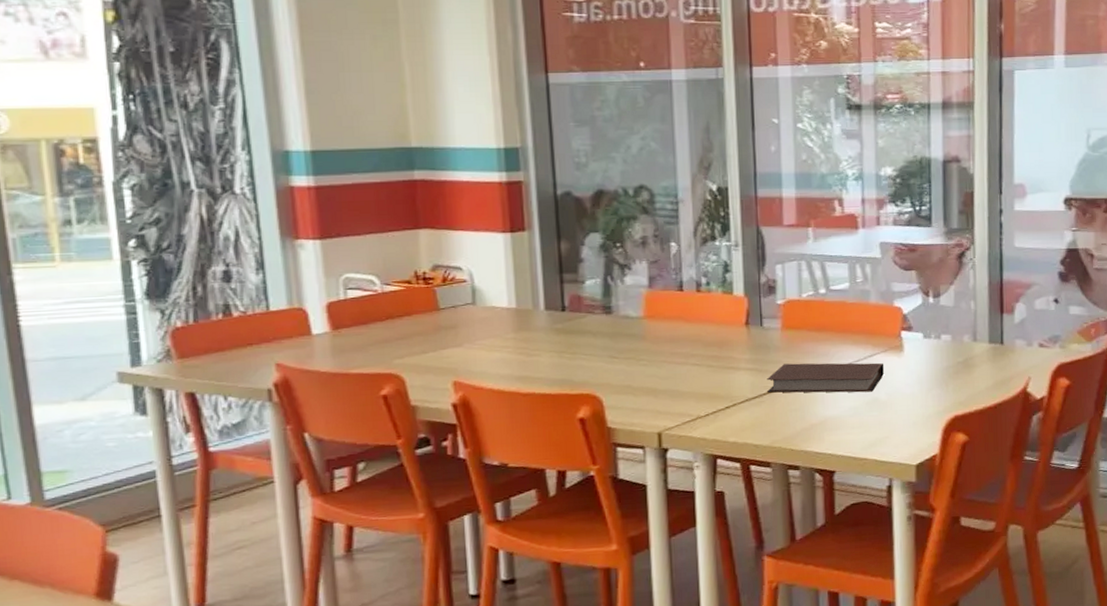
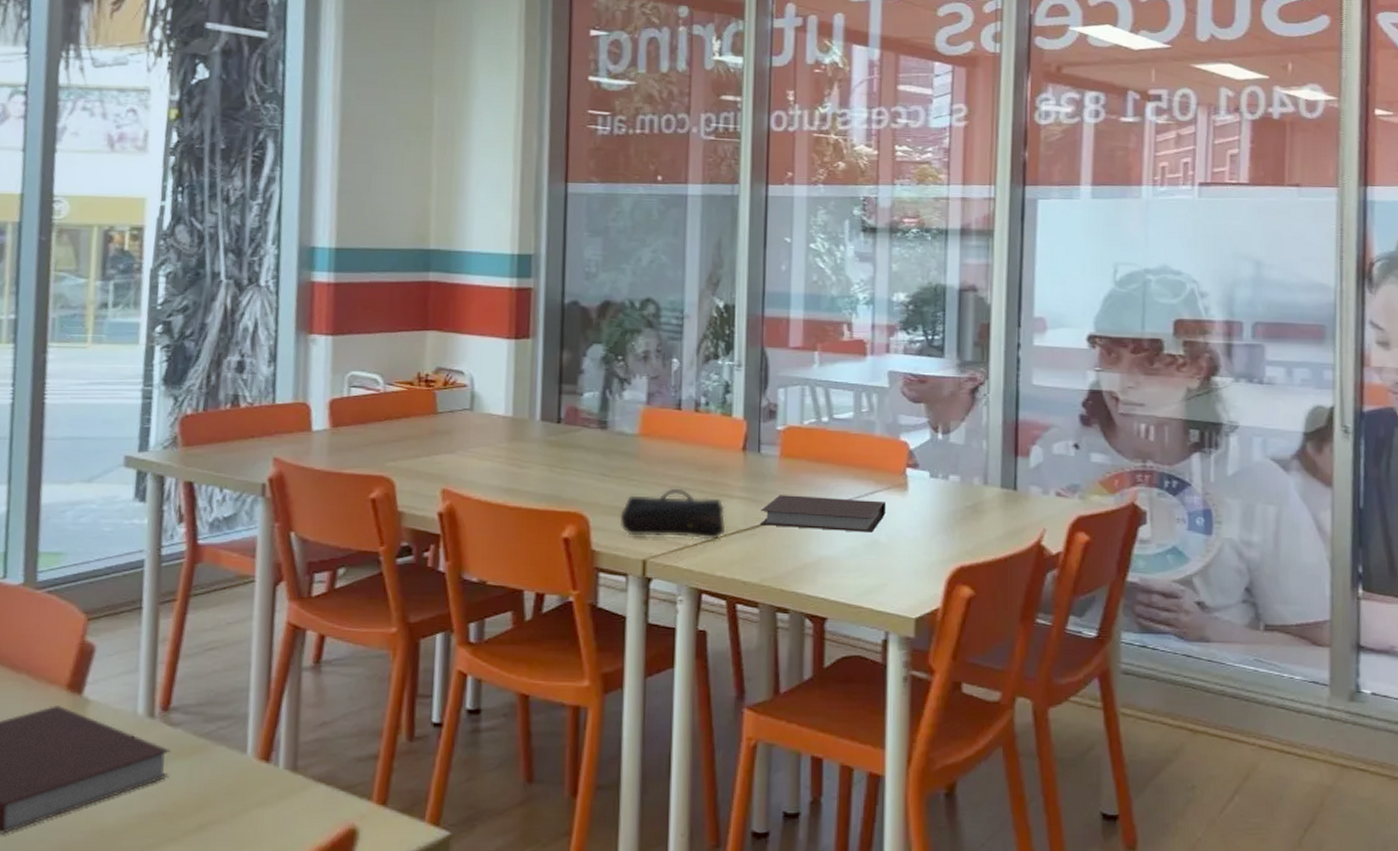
pencil case: none [632,364,735,411] -> present [619,488,726,540]

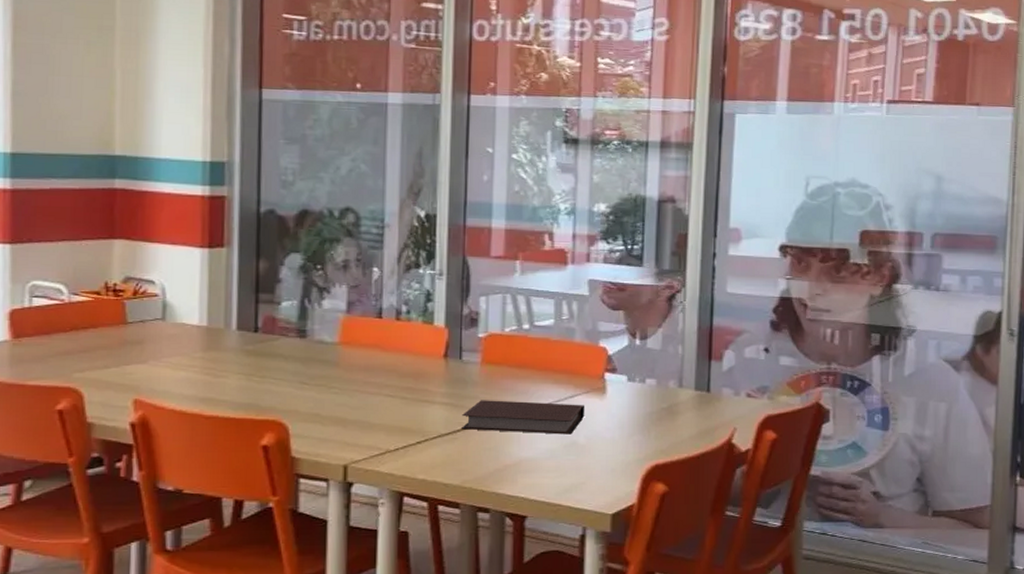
pencil case: present [619,488,726,540] -> none [320,395,427,445]

